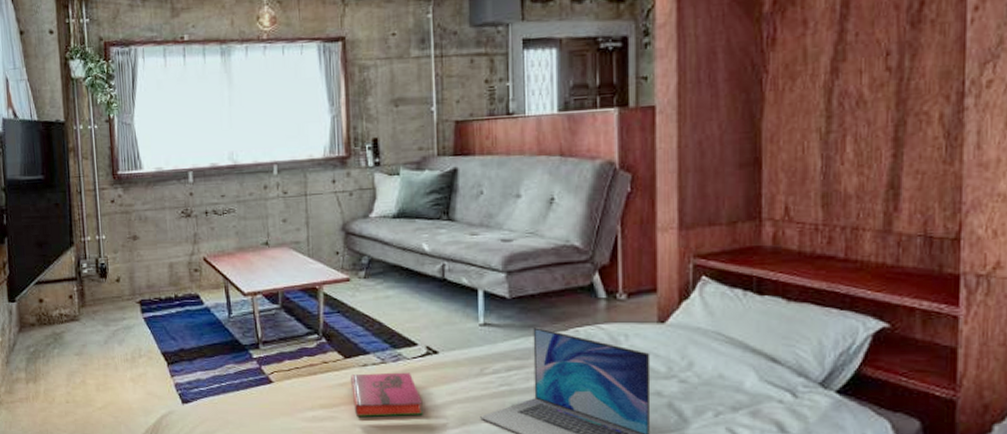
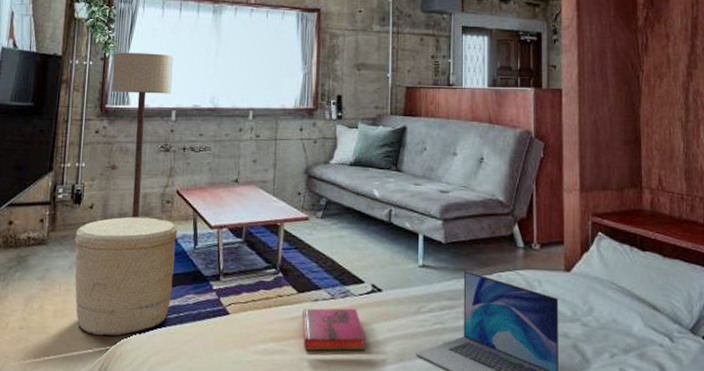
basket: none [106,287,211,408] -> present [74,217,178,336]
floor lamp: none [118,109,186,289] -> present [111,52,173,218]

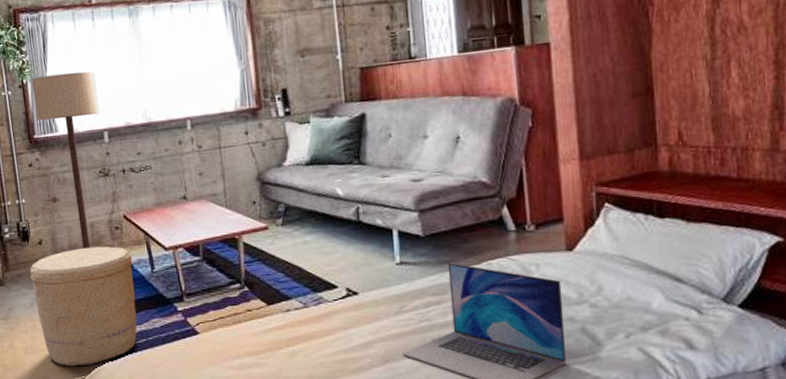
hardback book: present [302,308,366,352] -> none [275,315,347,362]

